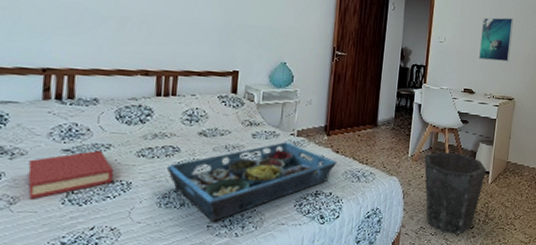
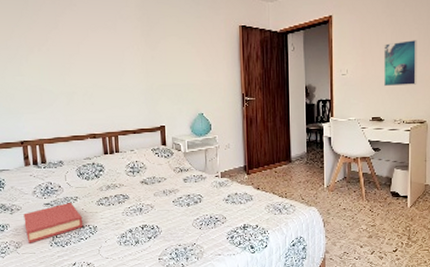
serving tray: present [166,142,338,222] -> none [120,183,260,255]
waste bin: present [424,151,486,235] -> none [340,180,404,258]

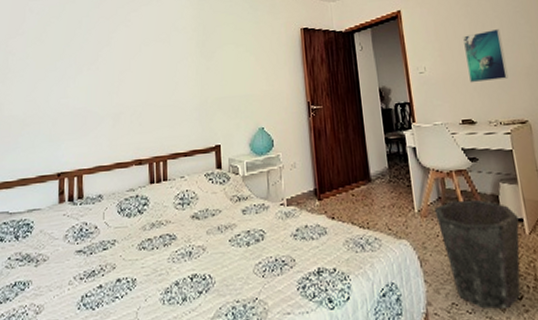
hardback book: present [23,203,83,243] -> none [49,248,120,307]
waste bin: none [340,180,404,258] -> present [435,199,521,310]

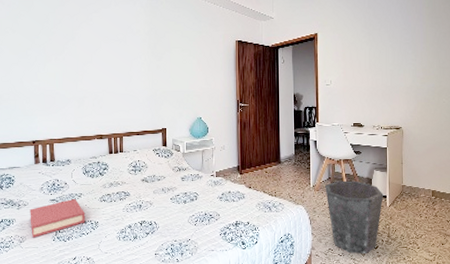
hardback book: none [49,248,120,307] -> present [30,199,85,238]
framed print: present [463,29,509,83] -> none [363,56,393,96]

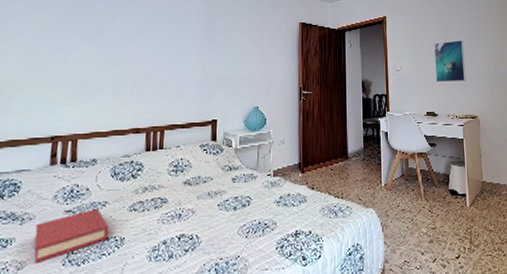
waste bin: present [325,180,383,255] -> none [398,177,463,266]
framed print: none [363,56,393,96] -> present [434,40,466,83]

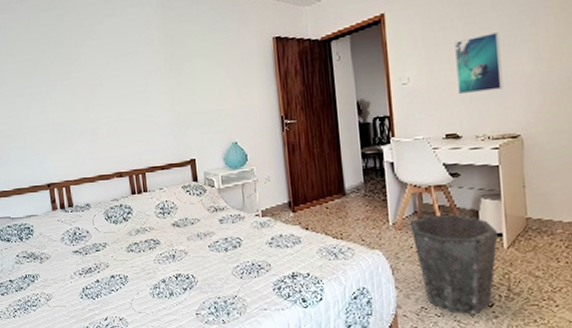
hardback book: present [34,209,109,263] -> none [53,250,114,295]
waste bin: none [398,177,463,266] -> present [410,214,498,315]

